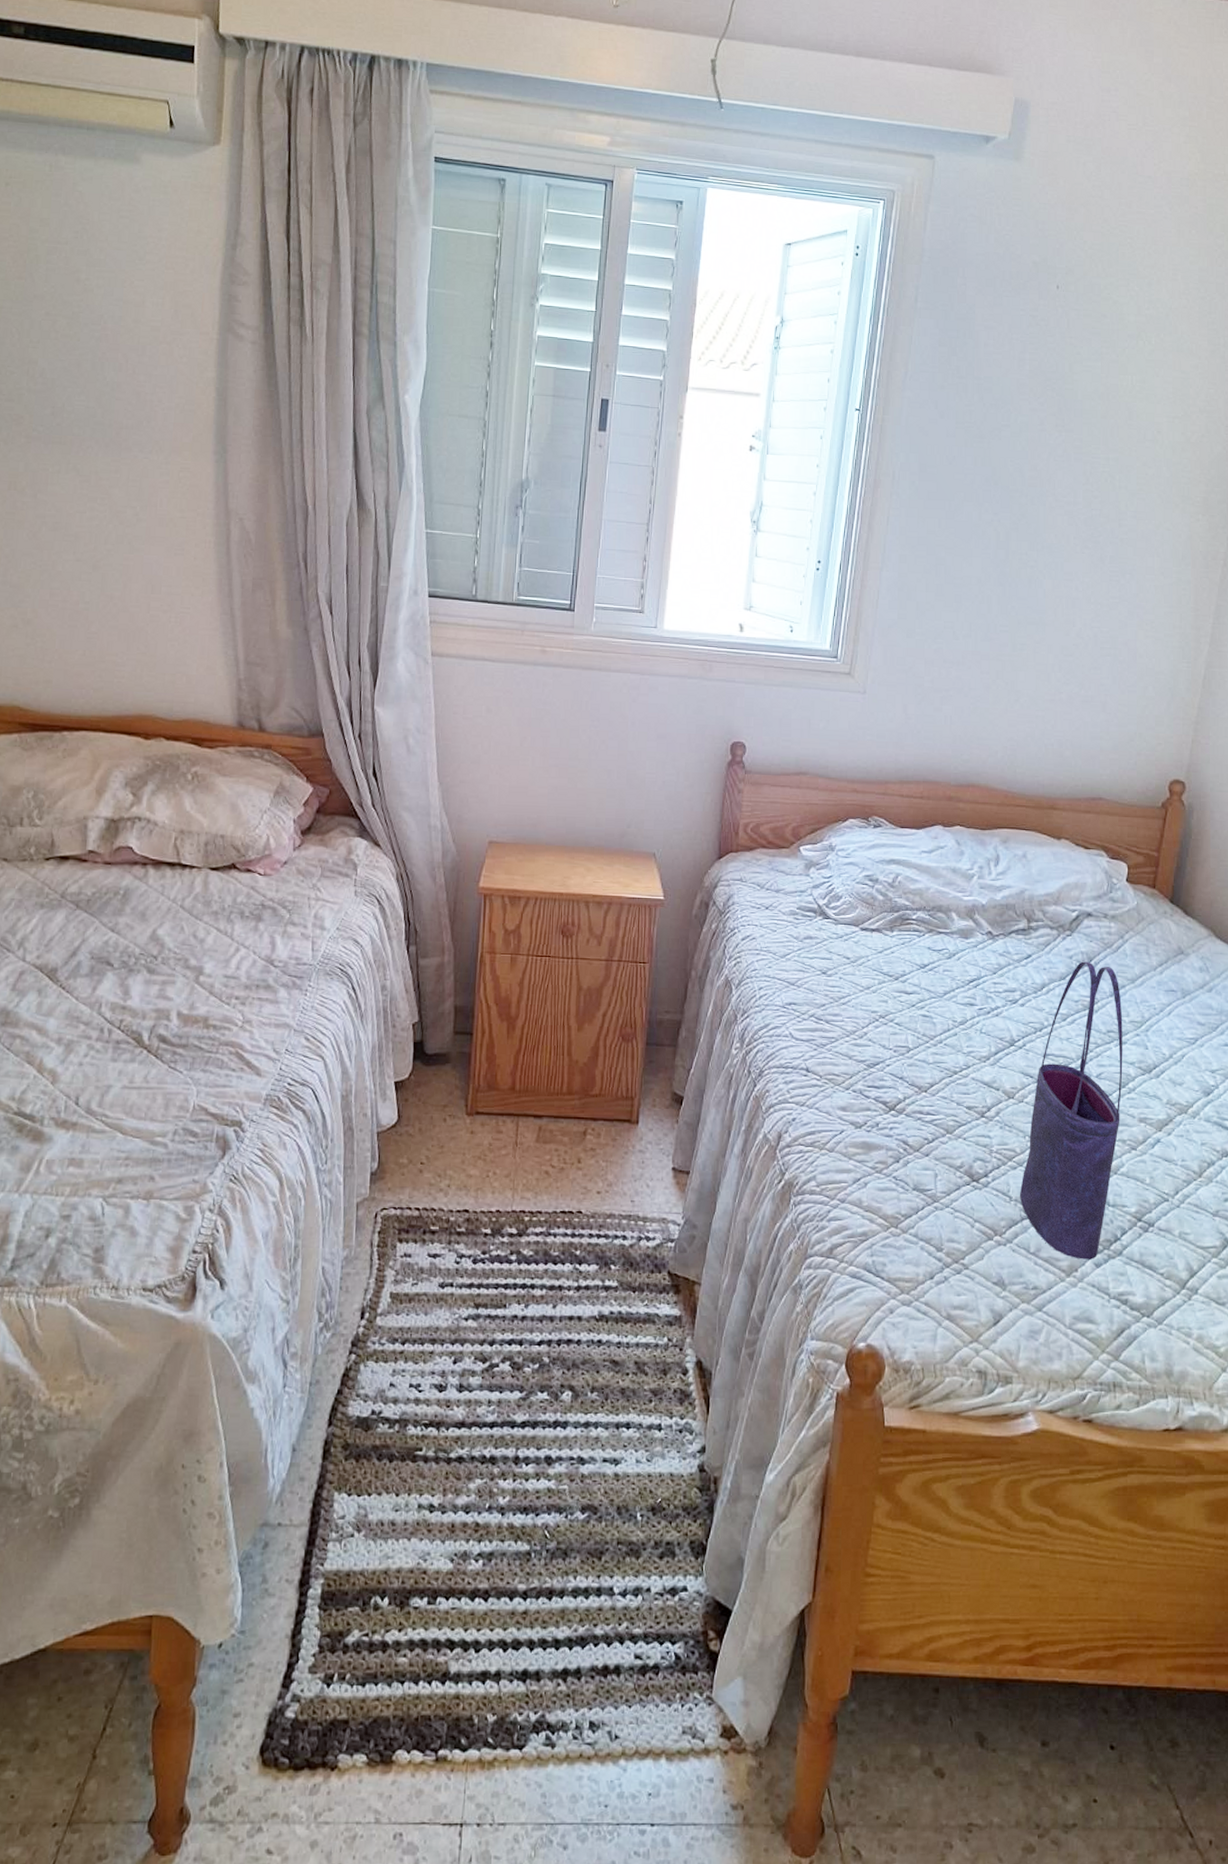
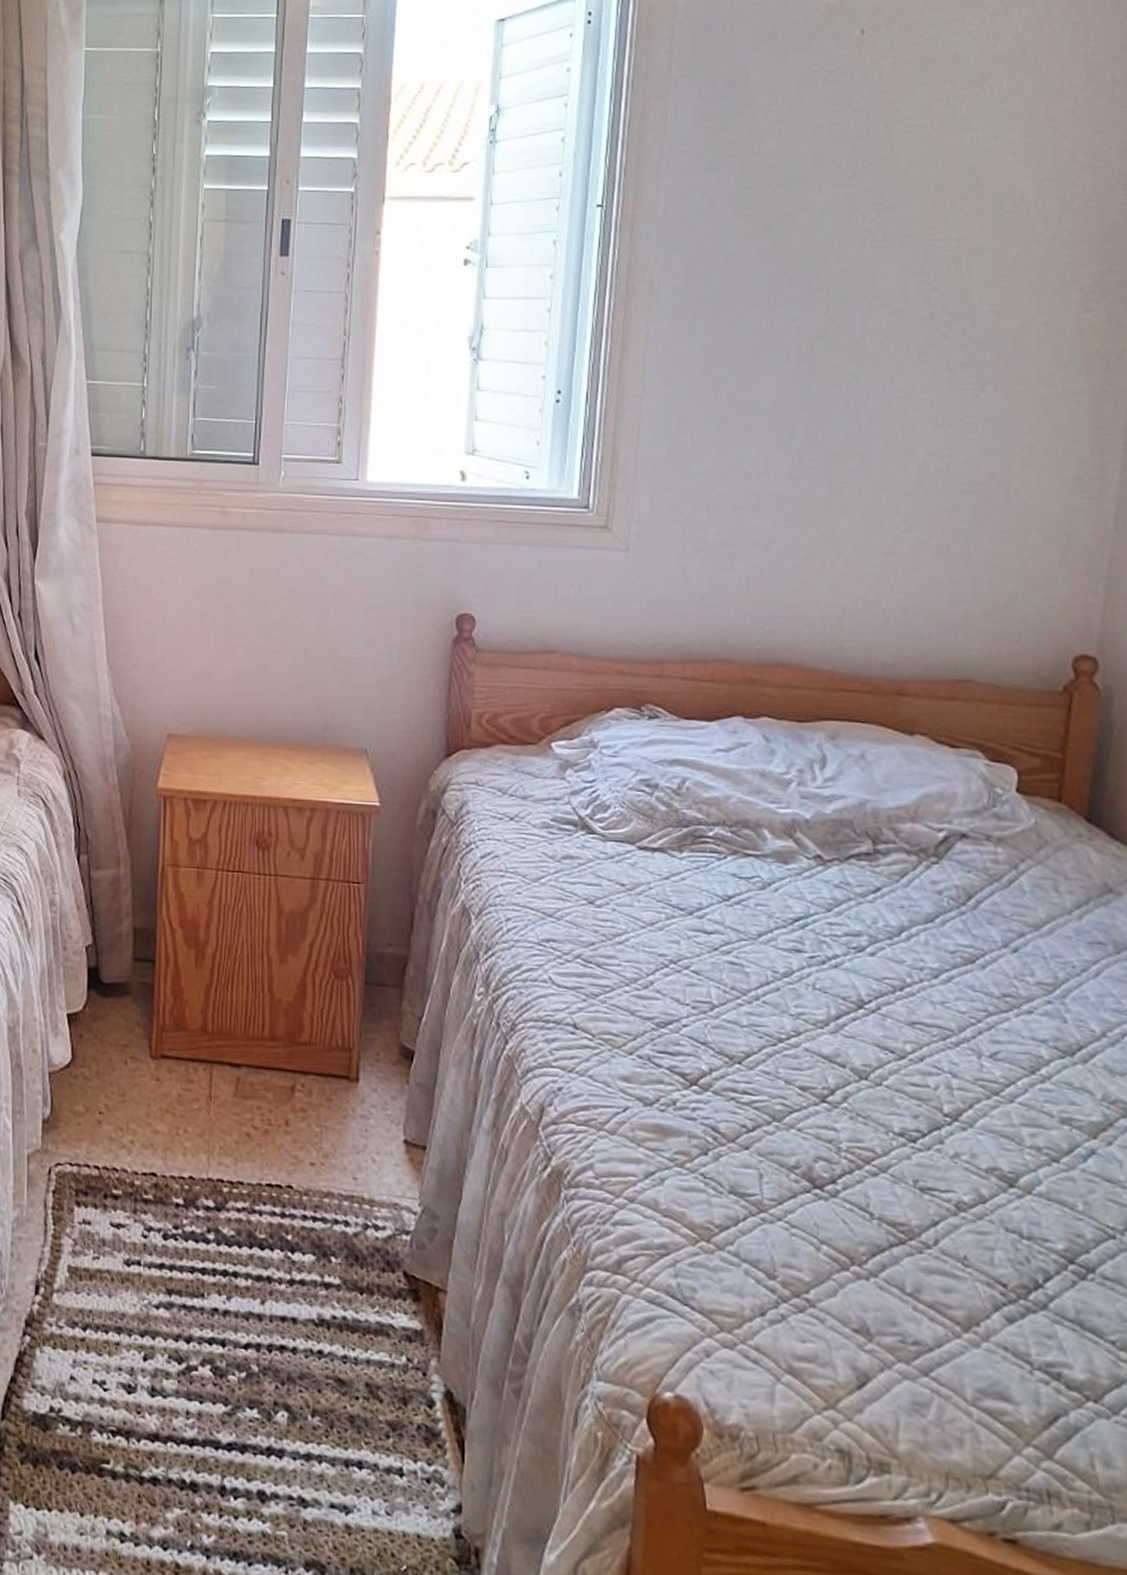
tote bag: present [1019,961,1123,1260] -> none [884,898,1031,1311]

